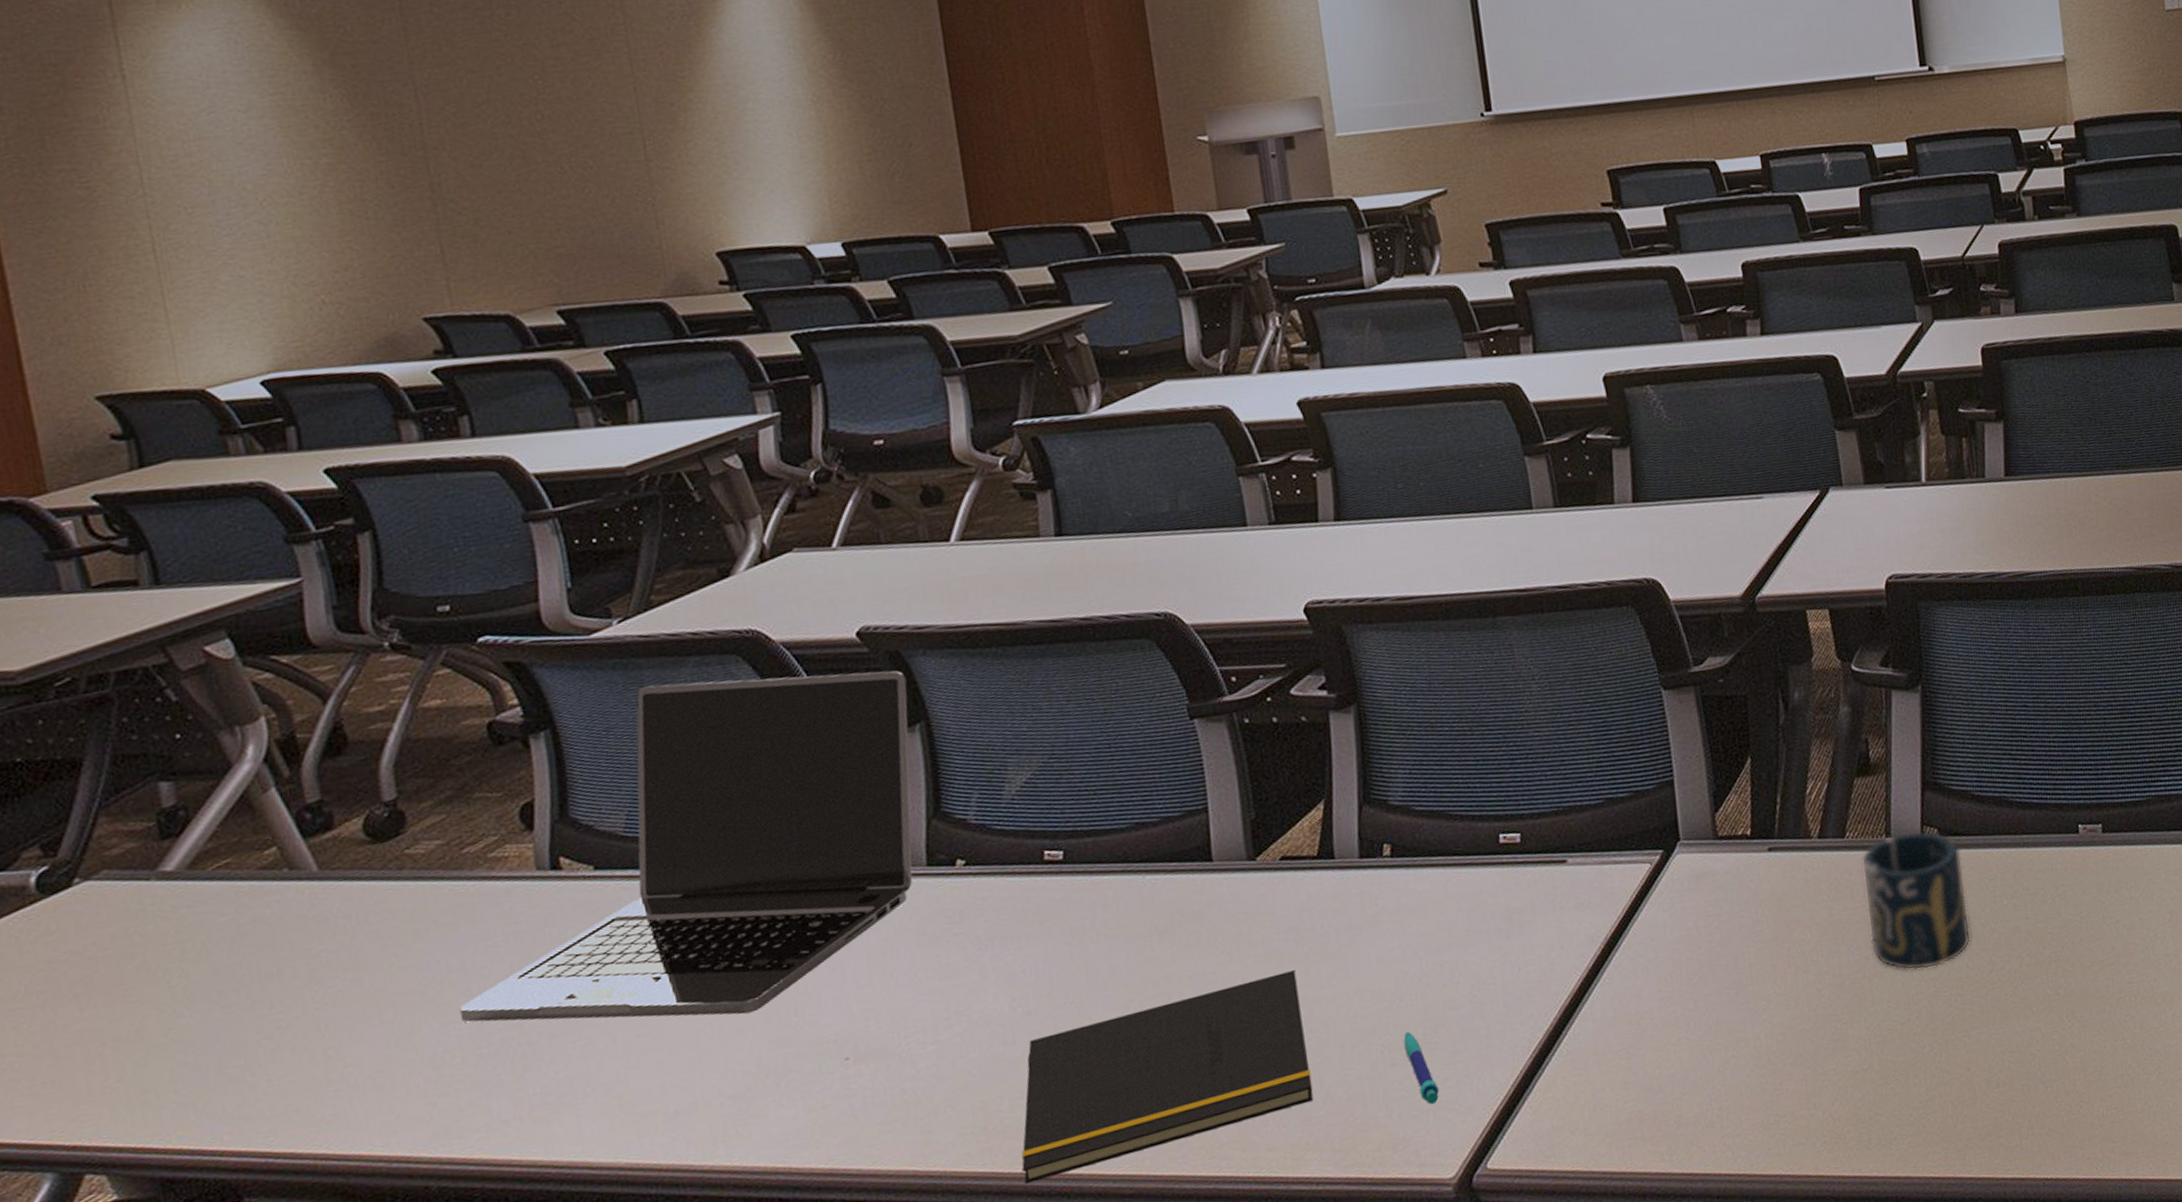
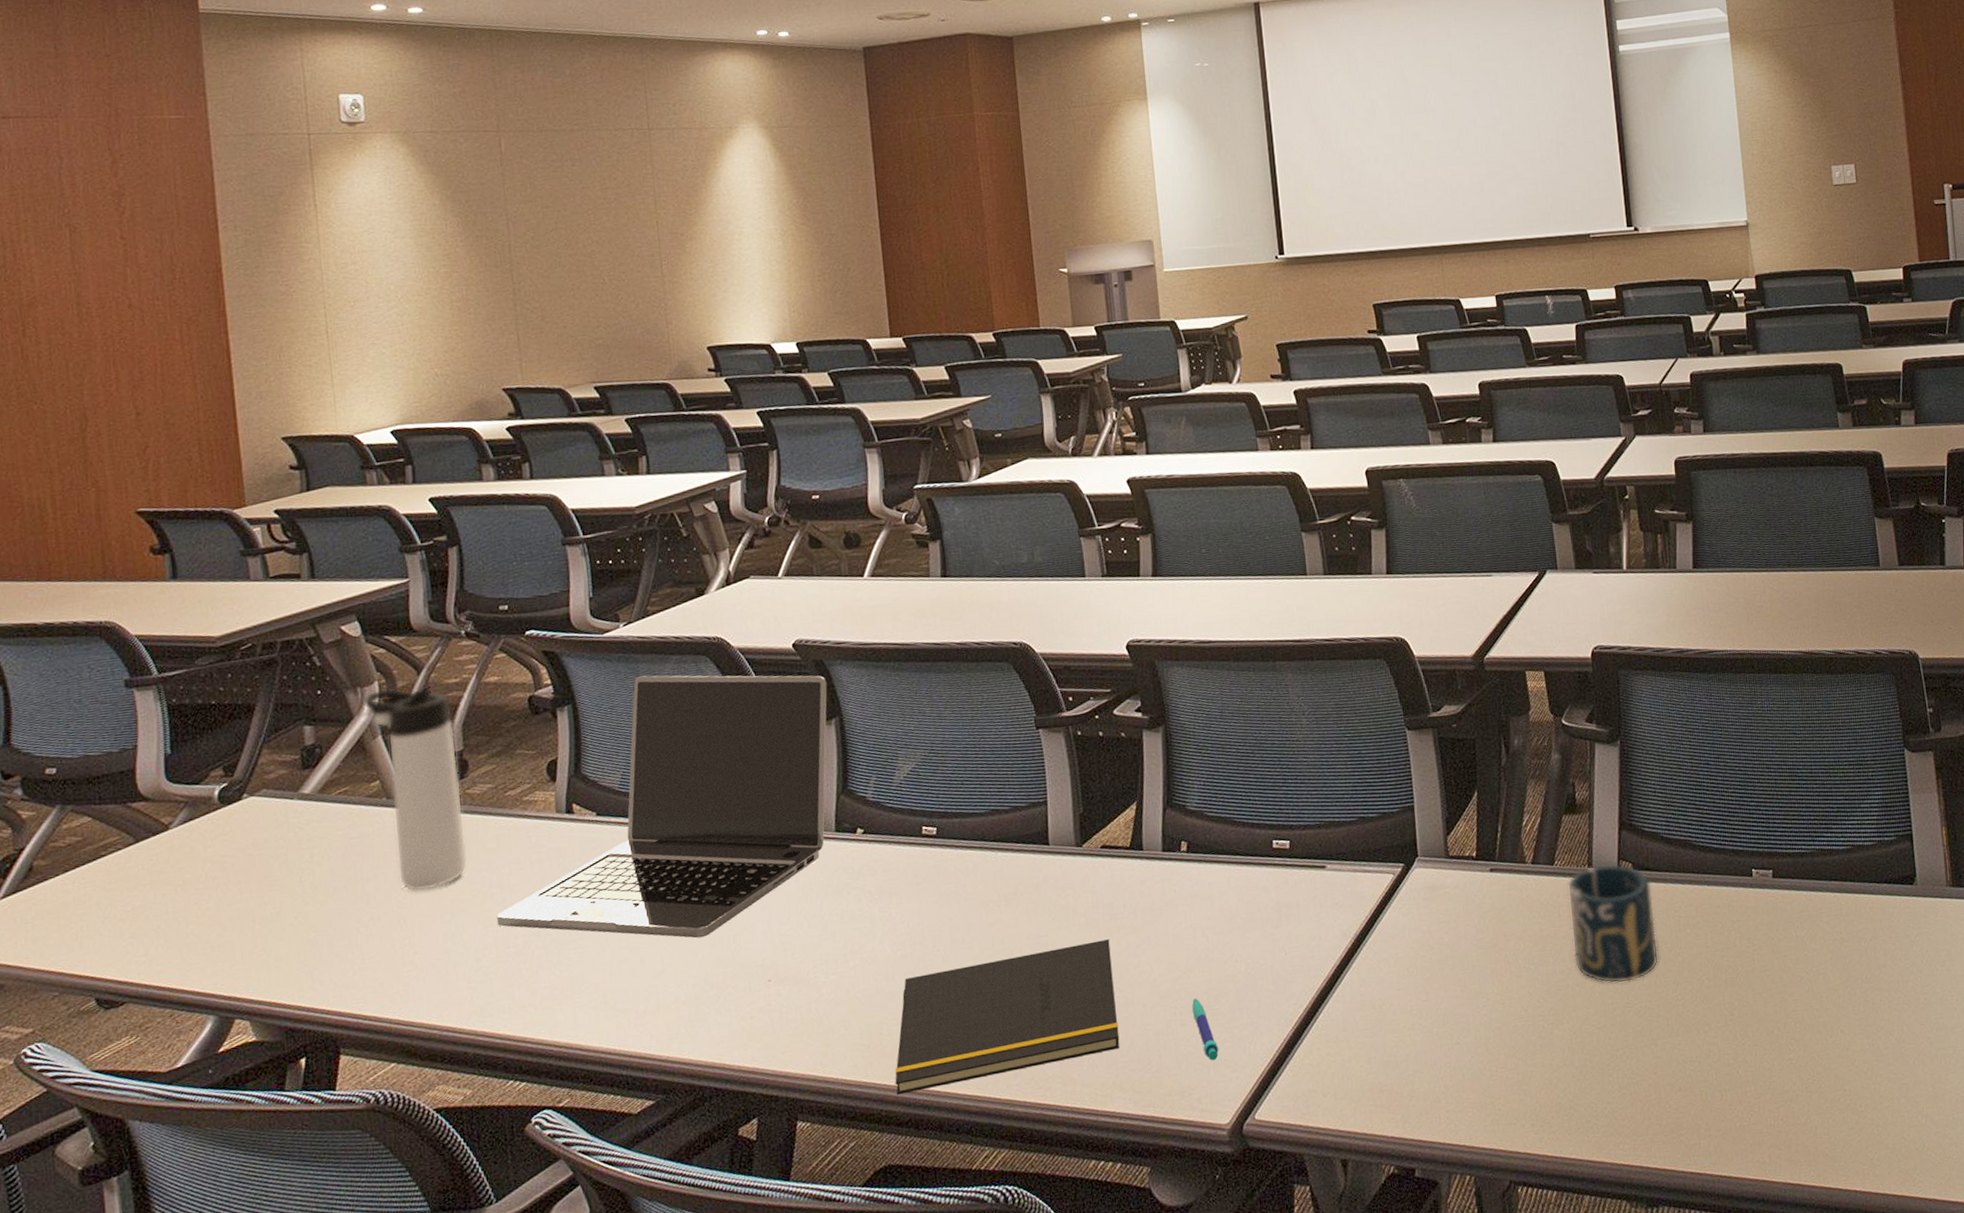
thermos bottle: none [244,720,414,988] -> present [362,688,468,892]

